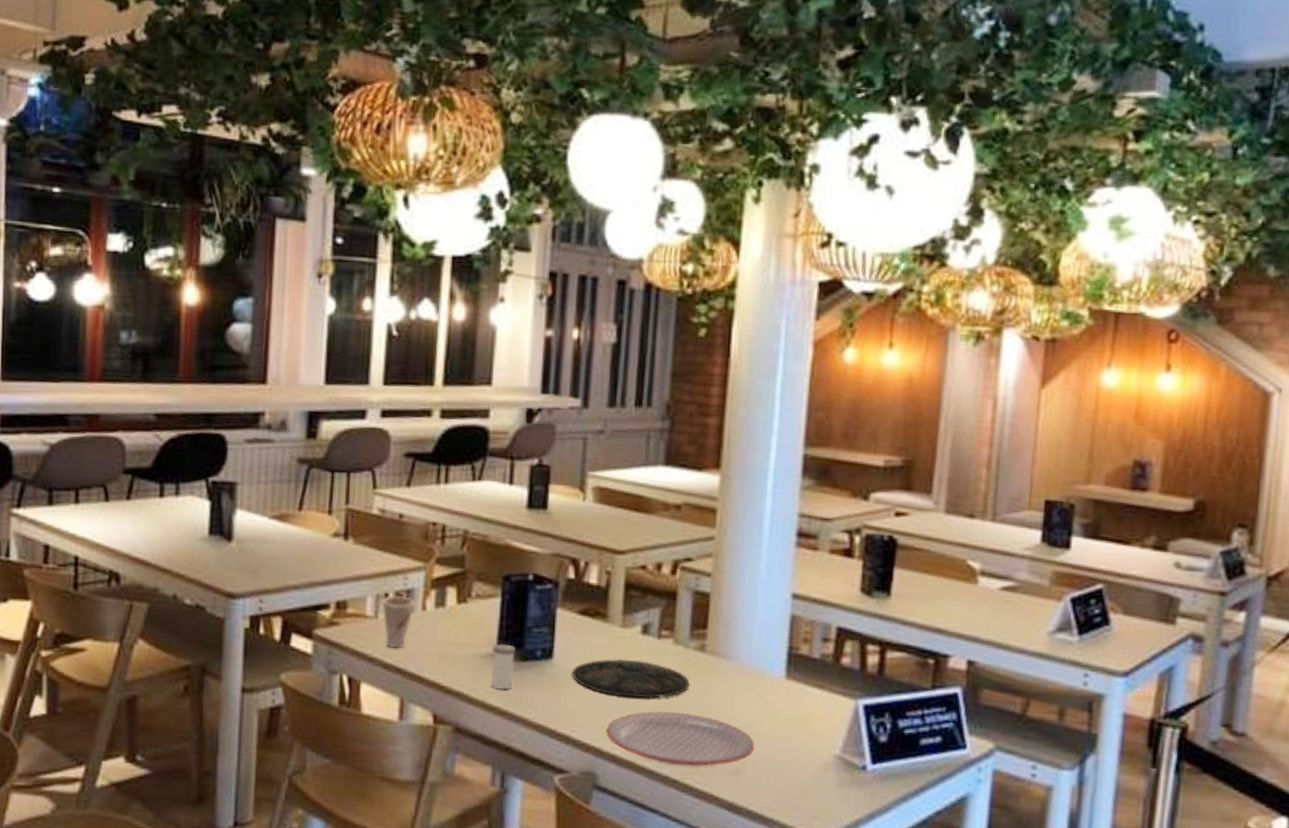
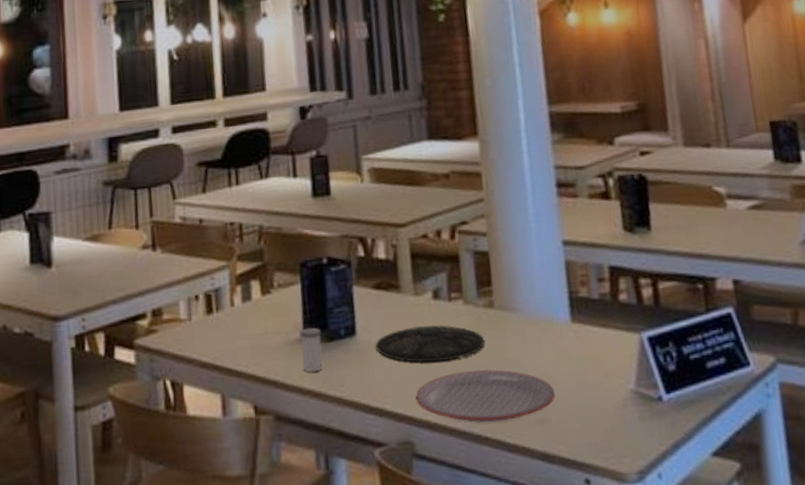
cup: present [382,595,415,648] -> none [194,295,224,347]

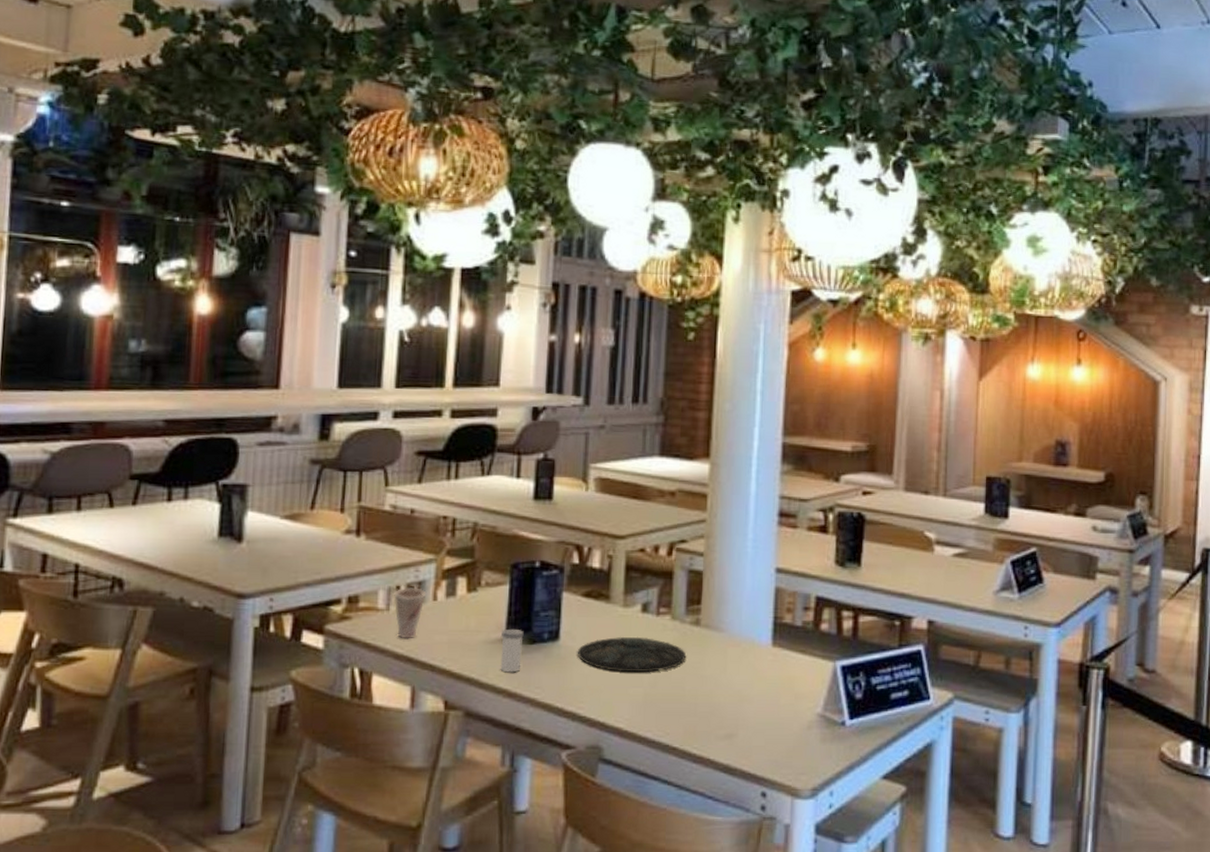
cup: none [194,295,224,347] -> present [394,587,427,638]
plate: present [415,369,555,423] -> none [610,684,746,734]

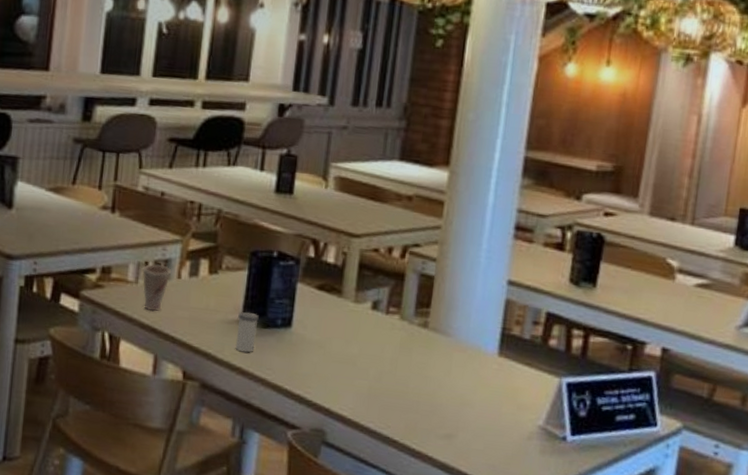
plate: present [578,636,687,673] -> none [308,330,413,368]

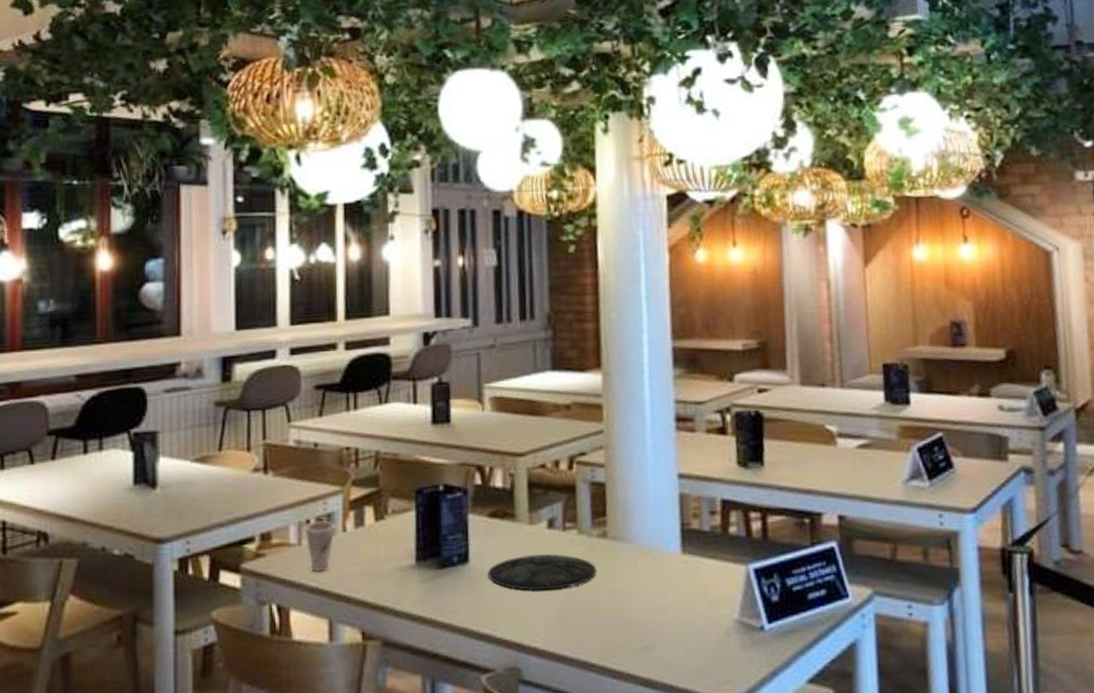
salt shaker: present [235,311,259,353] -> none [412,554,434,599]
plate: none [308,330,413,368] -> present [488,553,597,591]

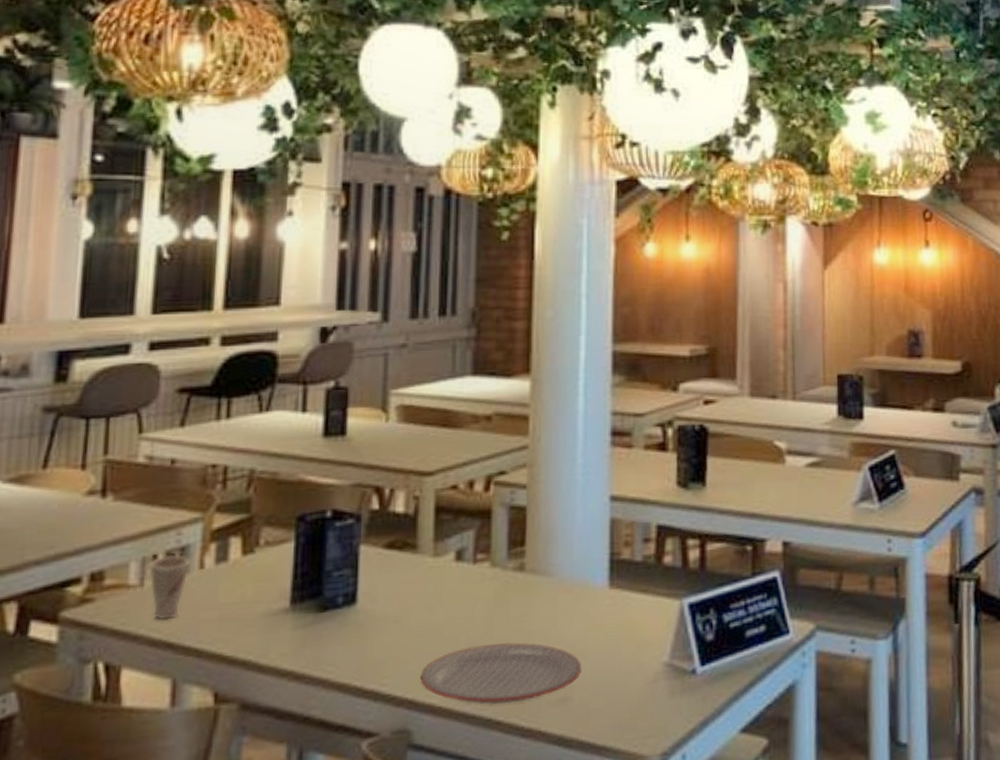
plate: present [488,553,597,591] -> none [380,590,510,636]
plate: none [525,598,662,650] -> present [420,642,581,705]

